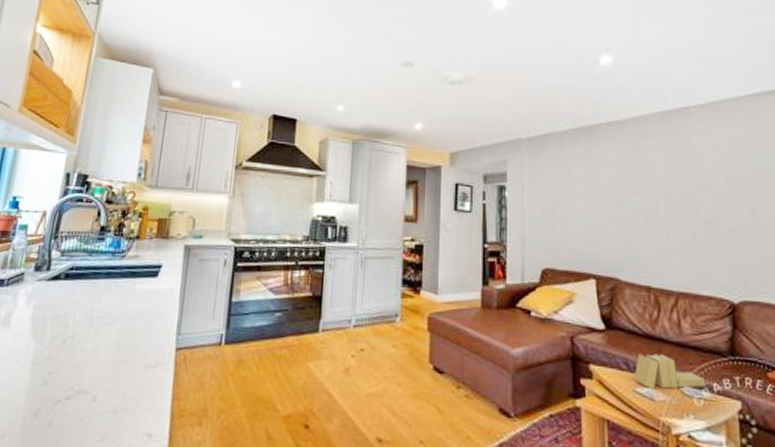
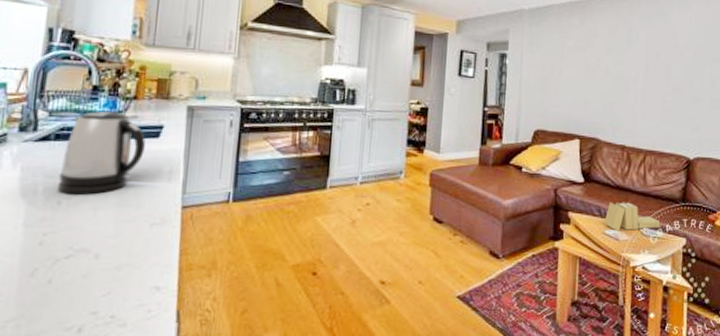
kettle: none [64,250,145,334] -> present [58,111,146,195]

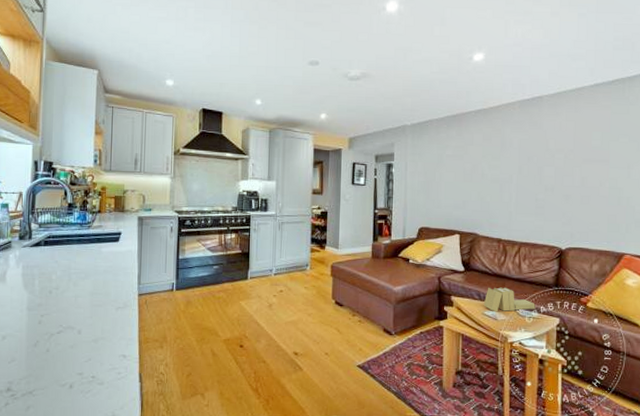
kettle: present [58,111,146,195] -> none [49,222,109,286]

